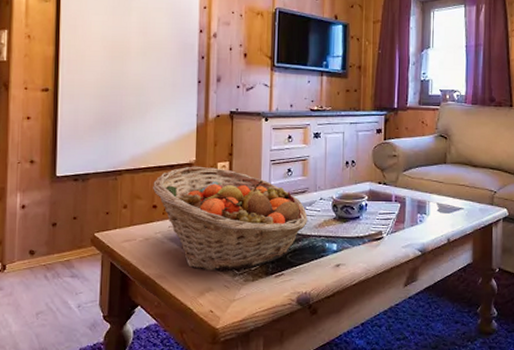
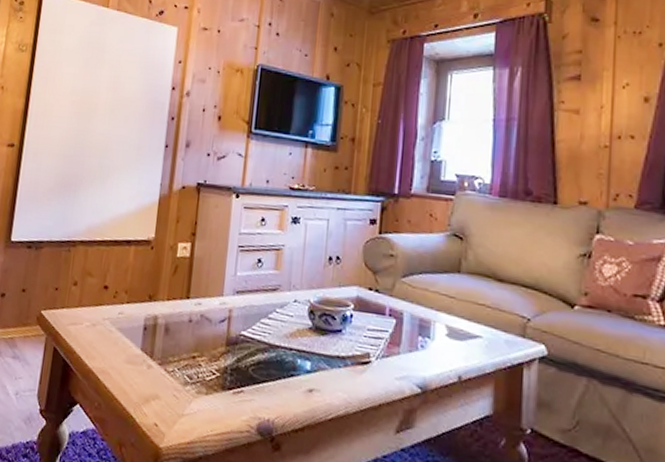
fruit basket: present [153,166,308,272] -> none [106,244,277,378]

